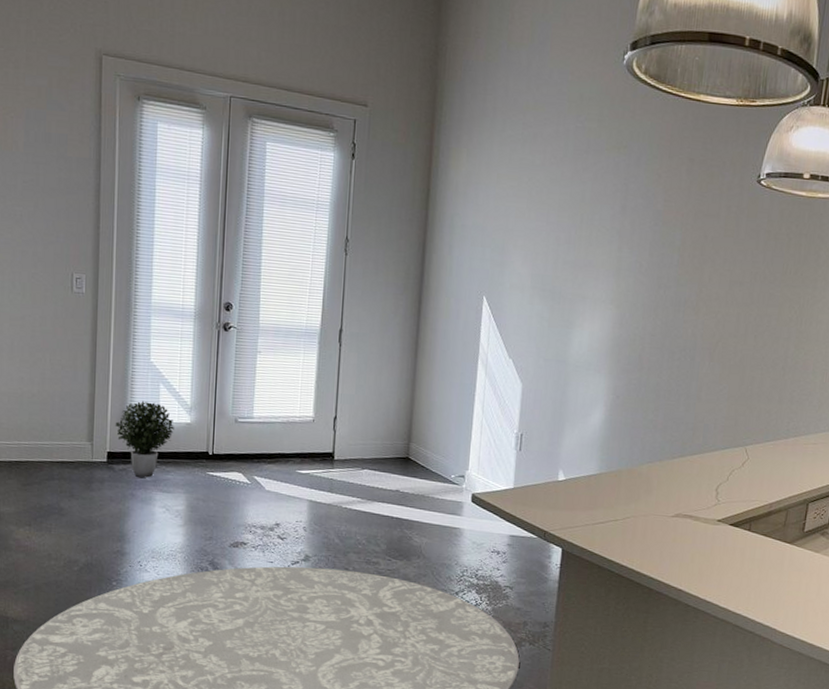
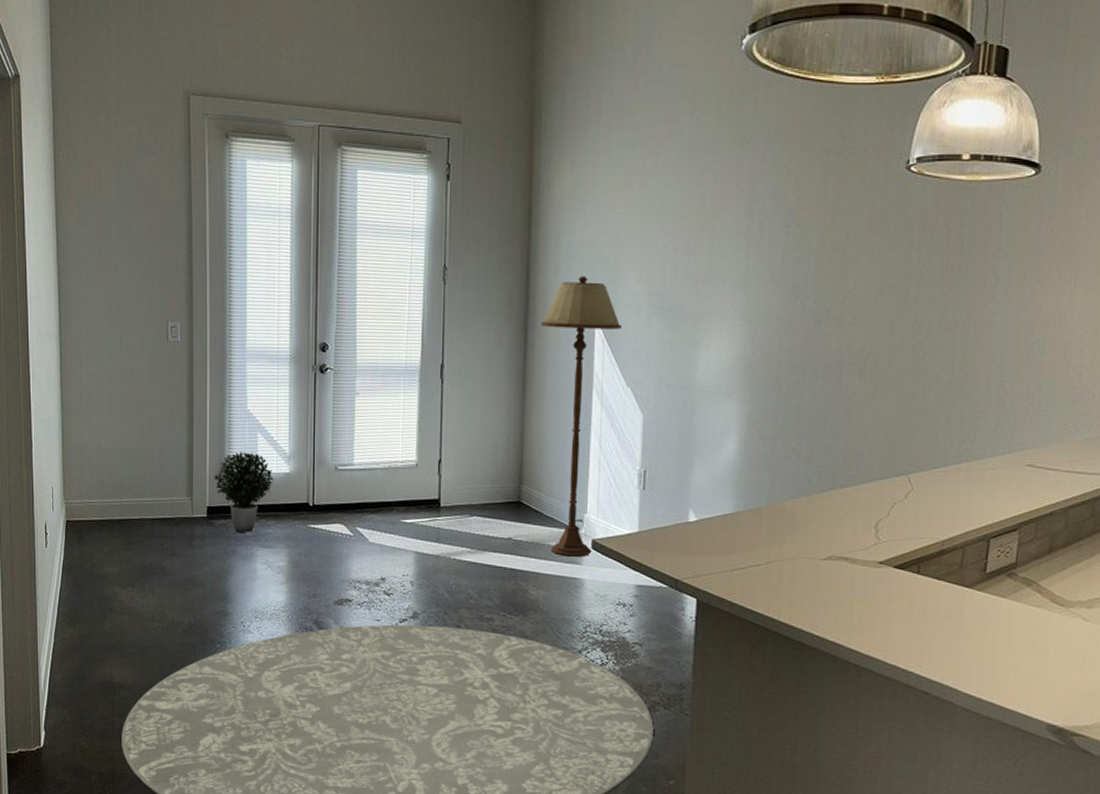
floor lamp: none [433,256,507,509] -> present [540,276,622,557]

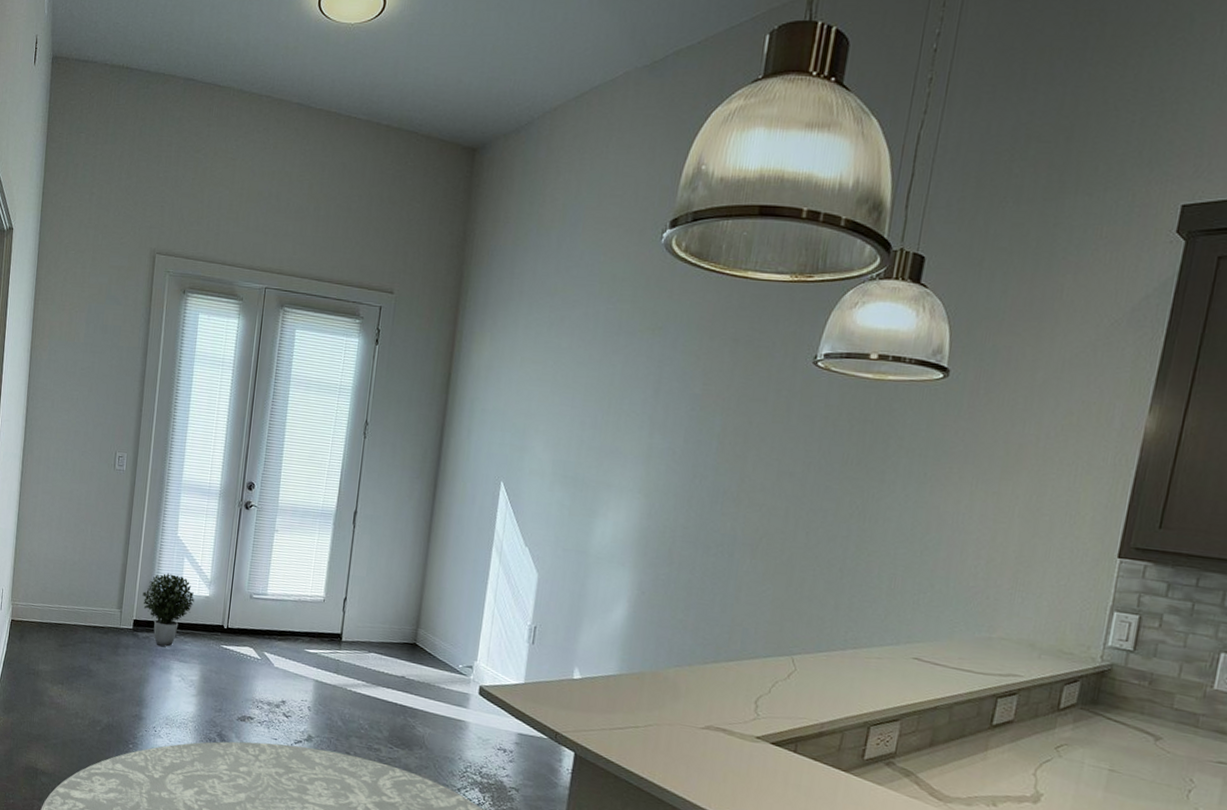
floor lamp: present [540,276,622,557] -> none [440,440,525,701]

